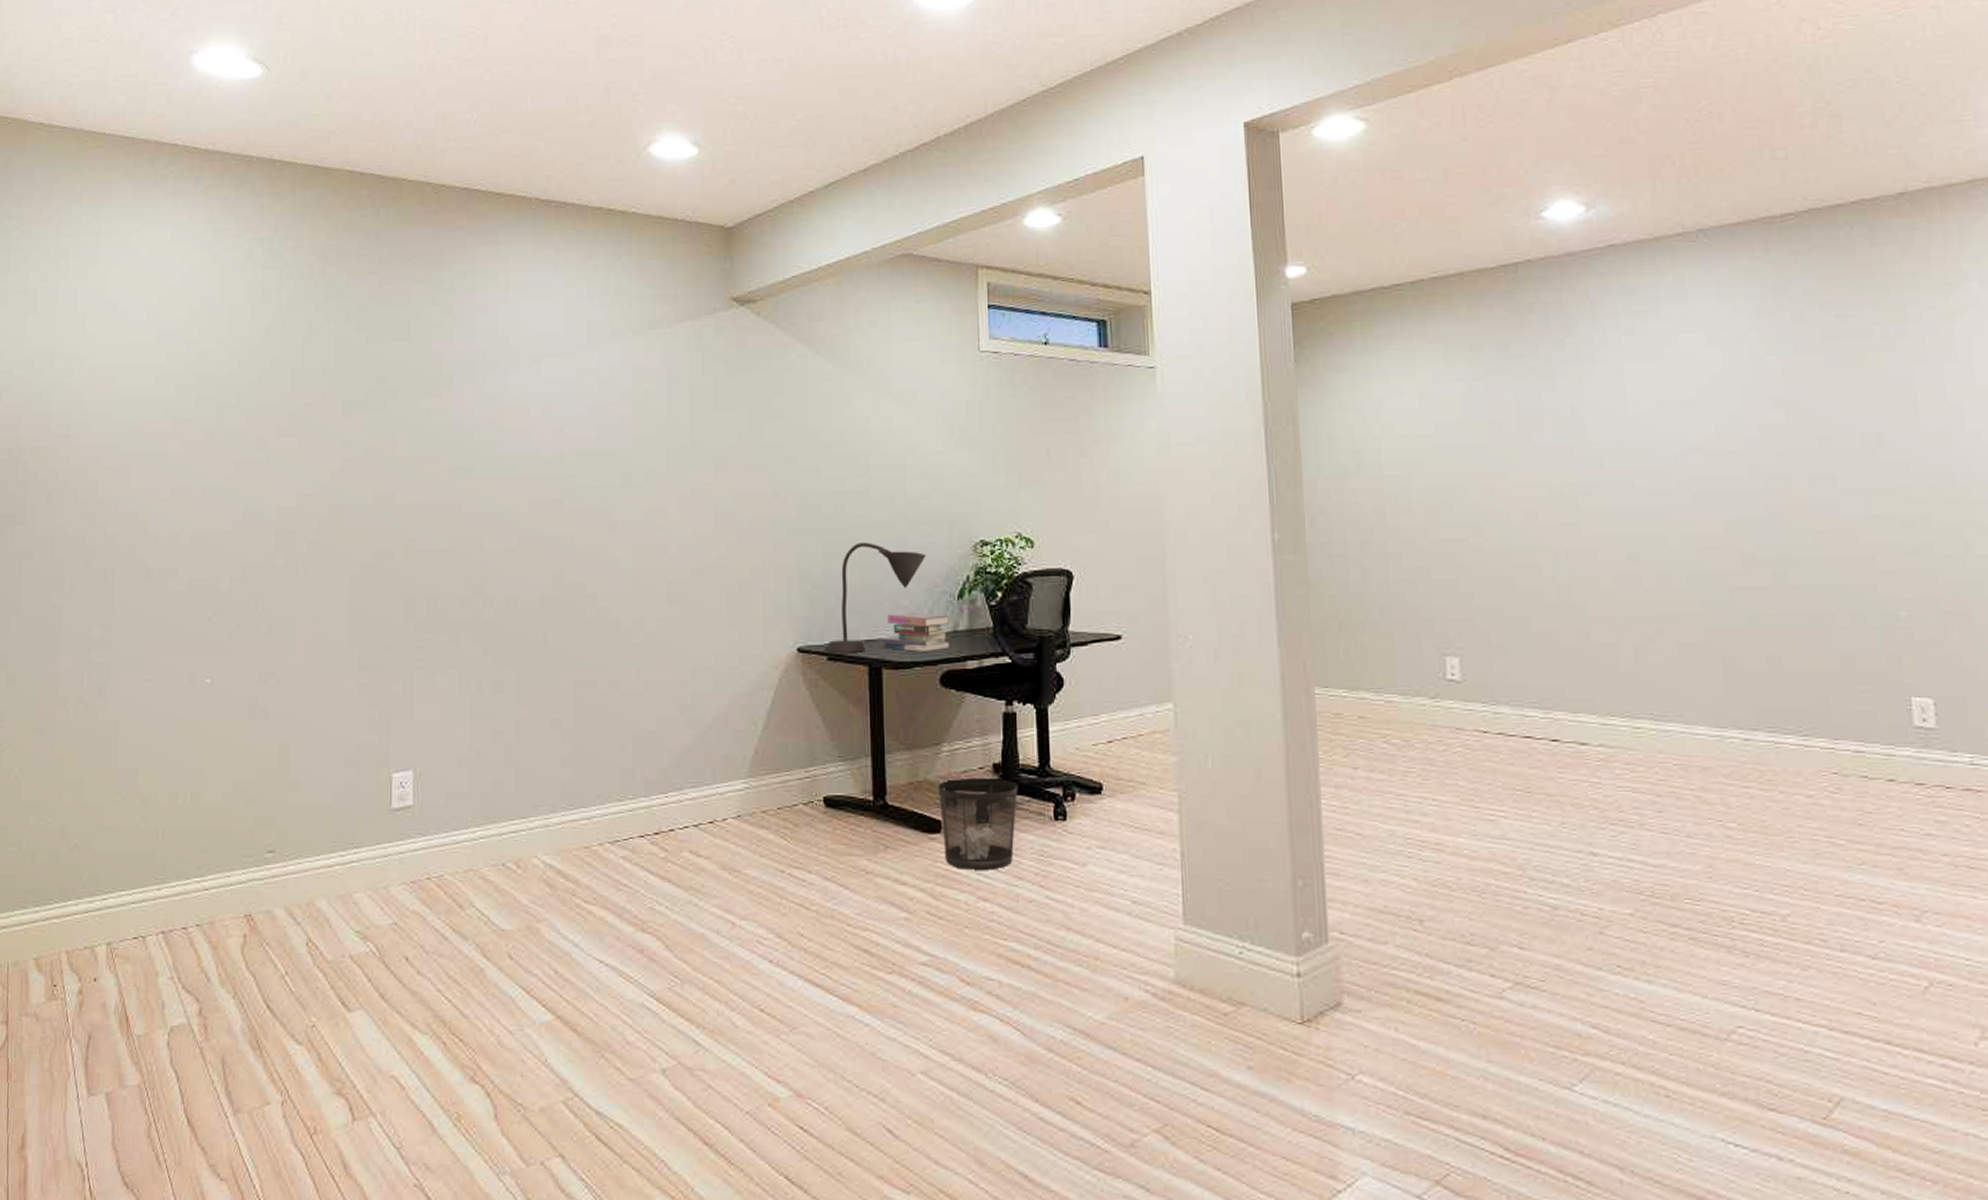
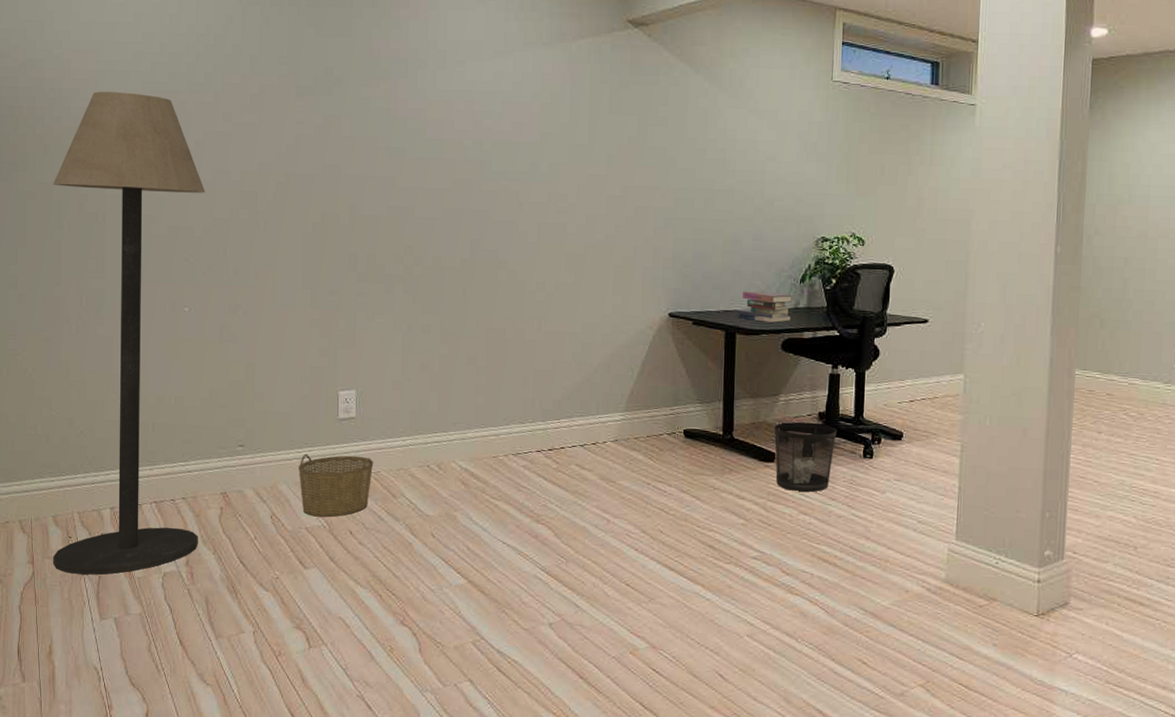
floor lamp: none [32,423,235,1035] -> present [53,91,206,575]
basket: none [340,856,436,940] -> present [298,453,374,517]
desk lamp: present [822,542,927,654] -> none [689,232,777,320]

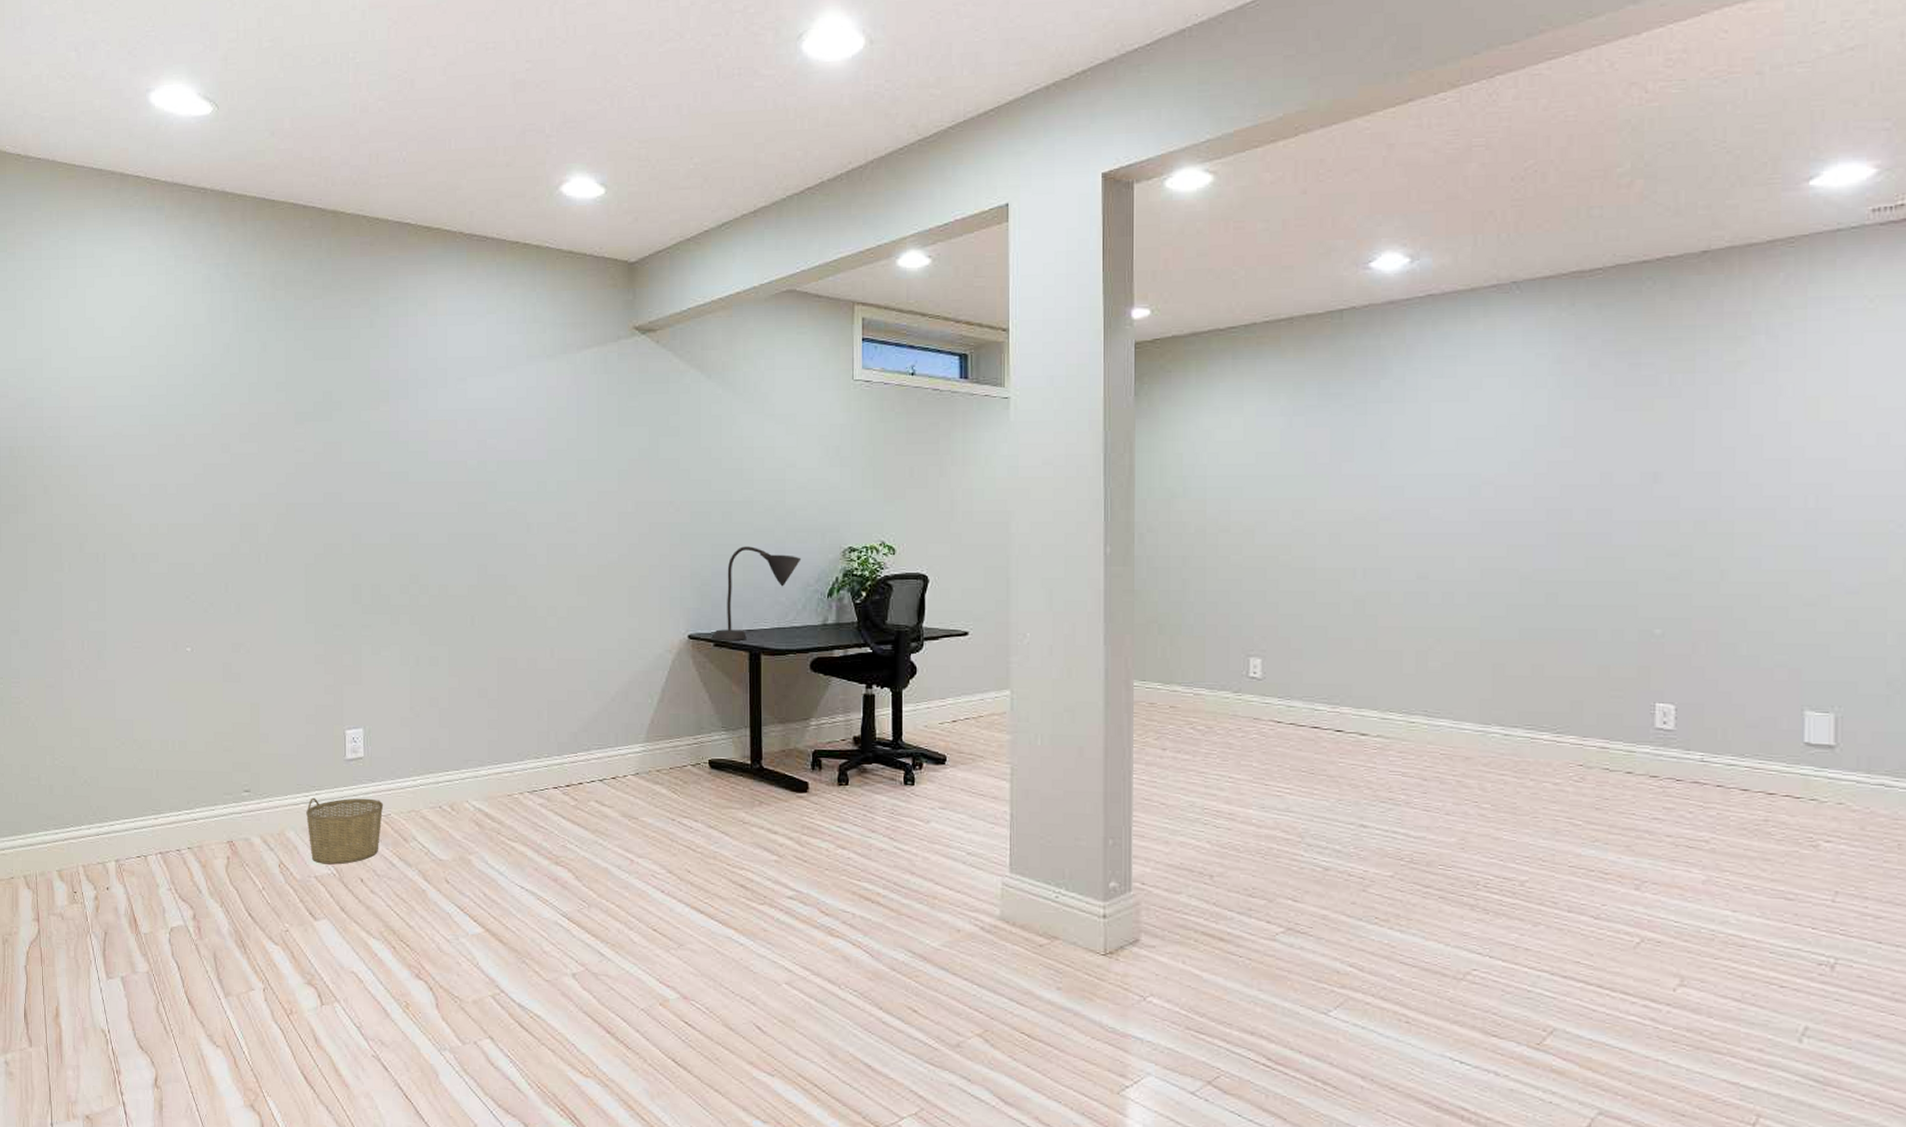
floor lamp: present [53,91,206,575] -> none [53,427,206,932]
desk lamp: none [689,232,777,320] -> present [710,546,802,641]
books: present [734,290,792,323] -> none [757,607,819,641]
waste bin: present [774,421,838,492] -> none [805,747,875,824]

